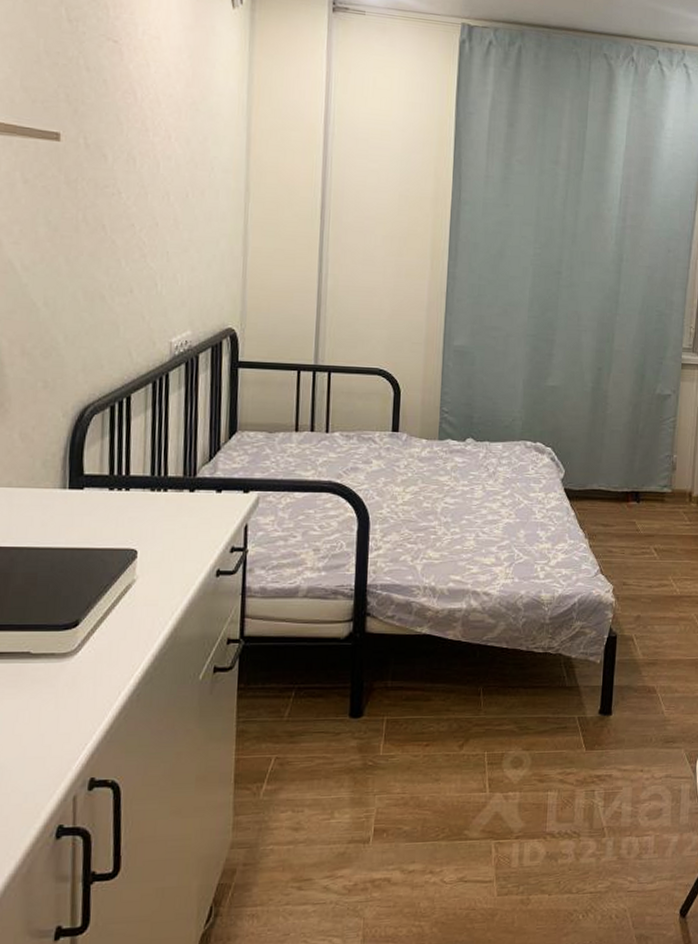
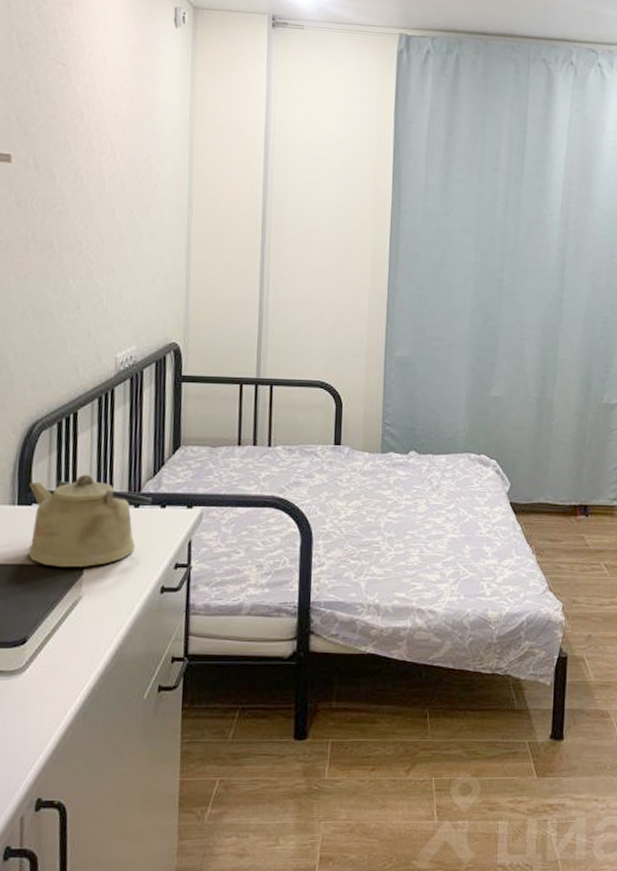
kettle: none [79,458,208,551] -> present [27,474,152,567]

